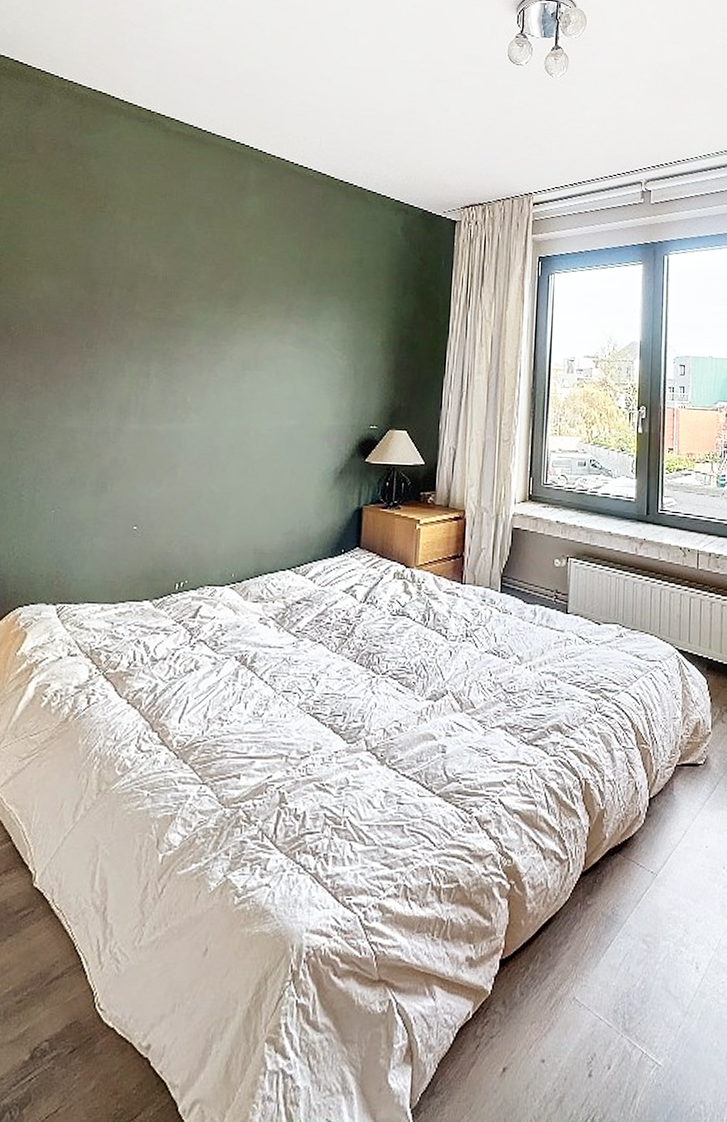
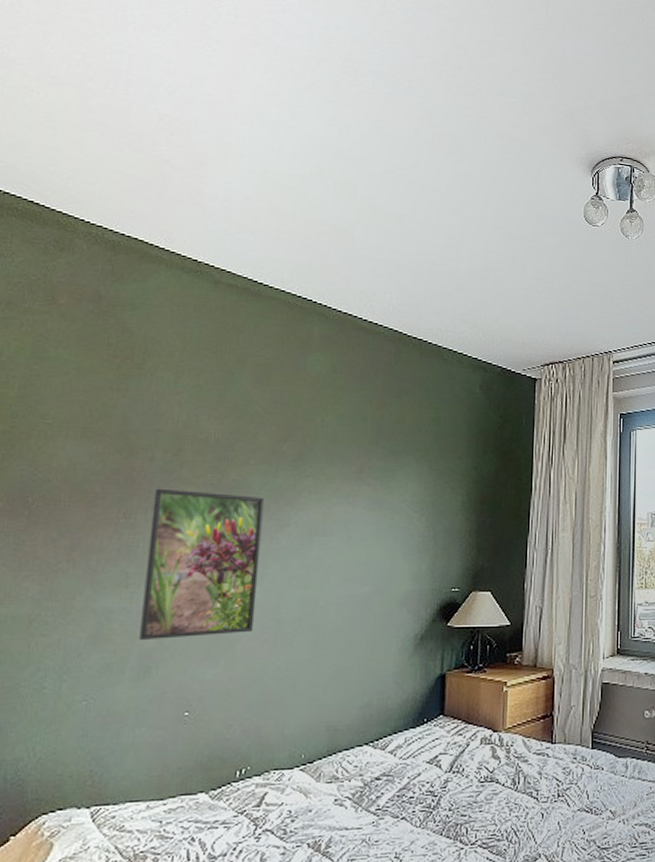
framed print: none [98,321,204,459] -> present [139,488,264,641]

